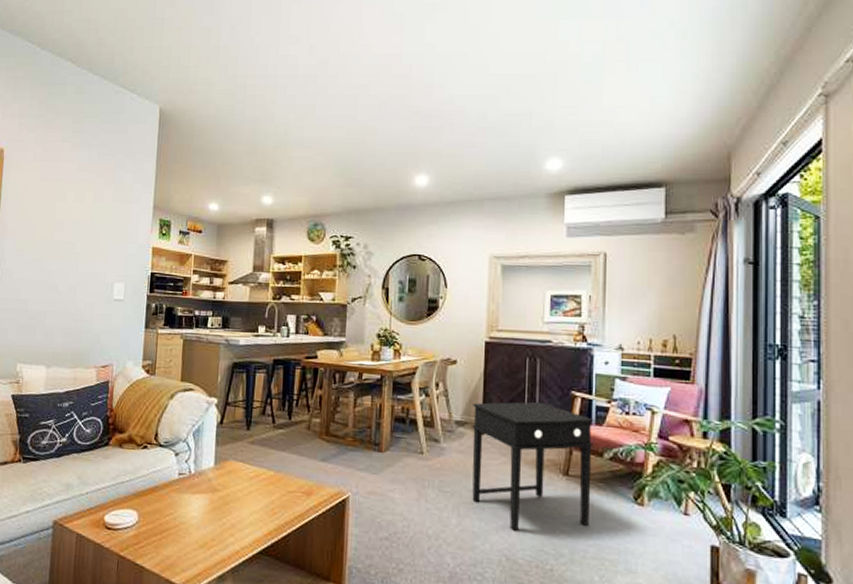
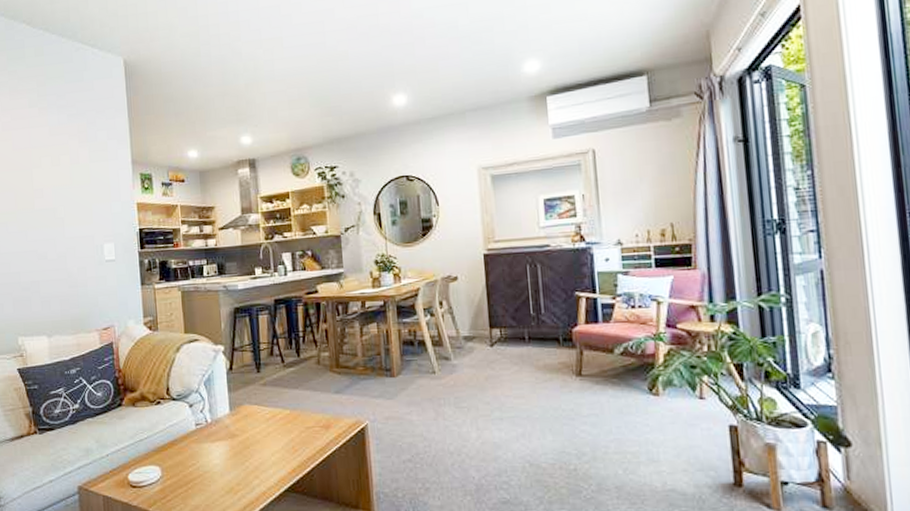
side table: present [472,401,594,532] -> none [478,307,607,438]

